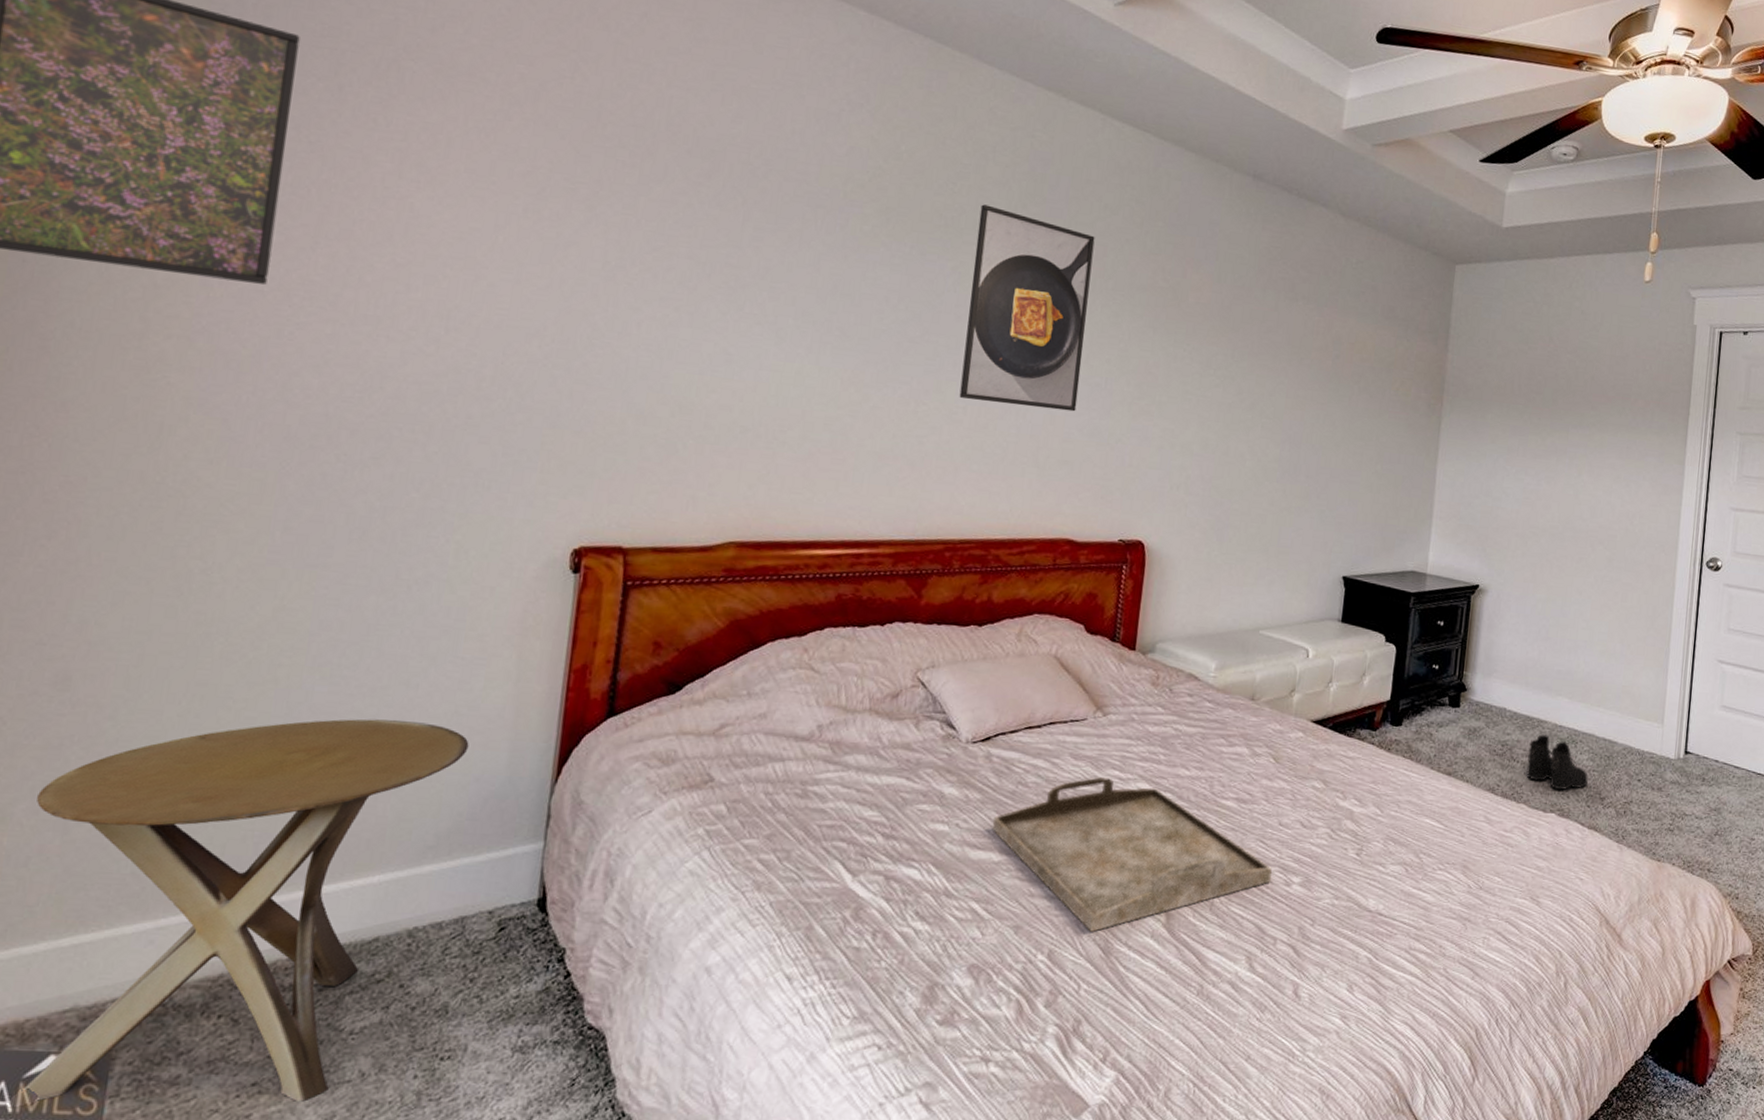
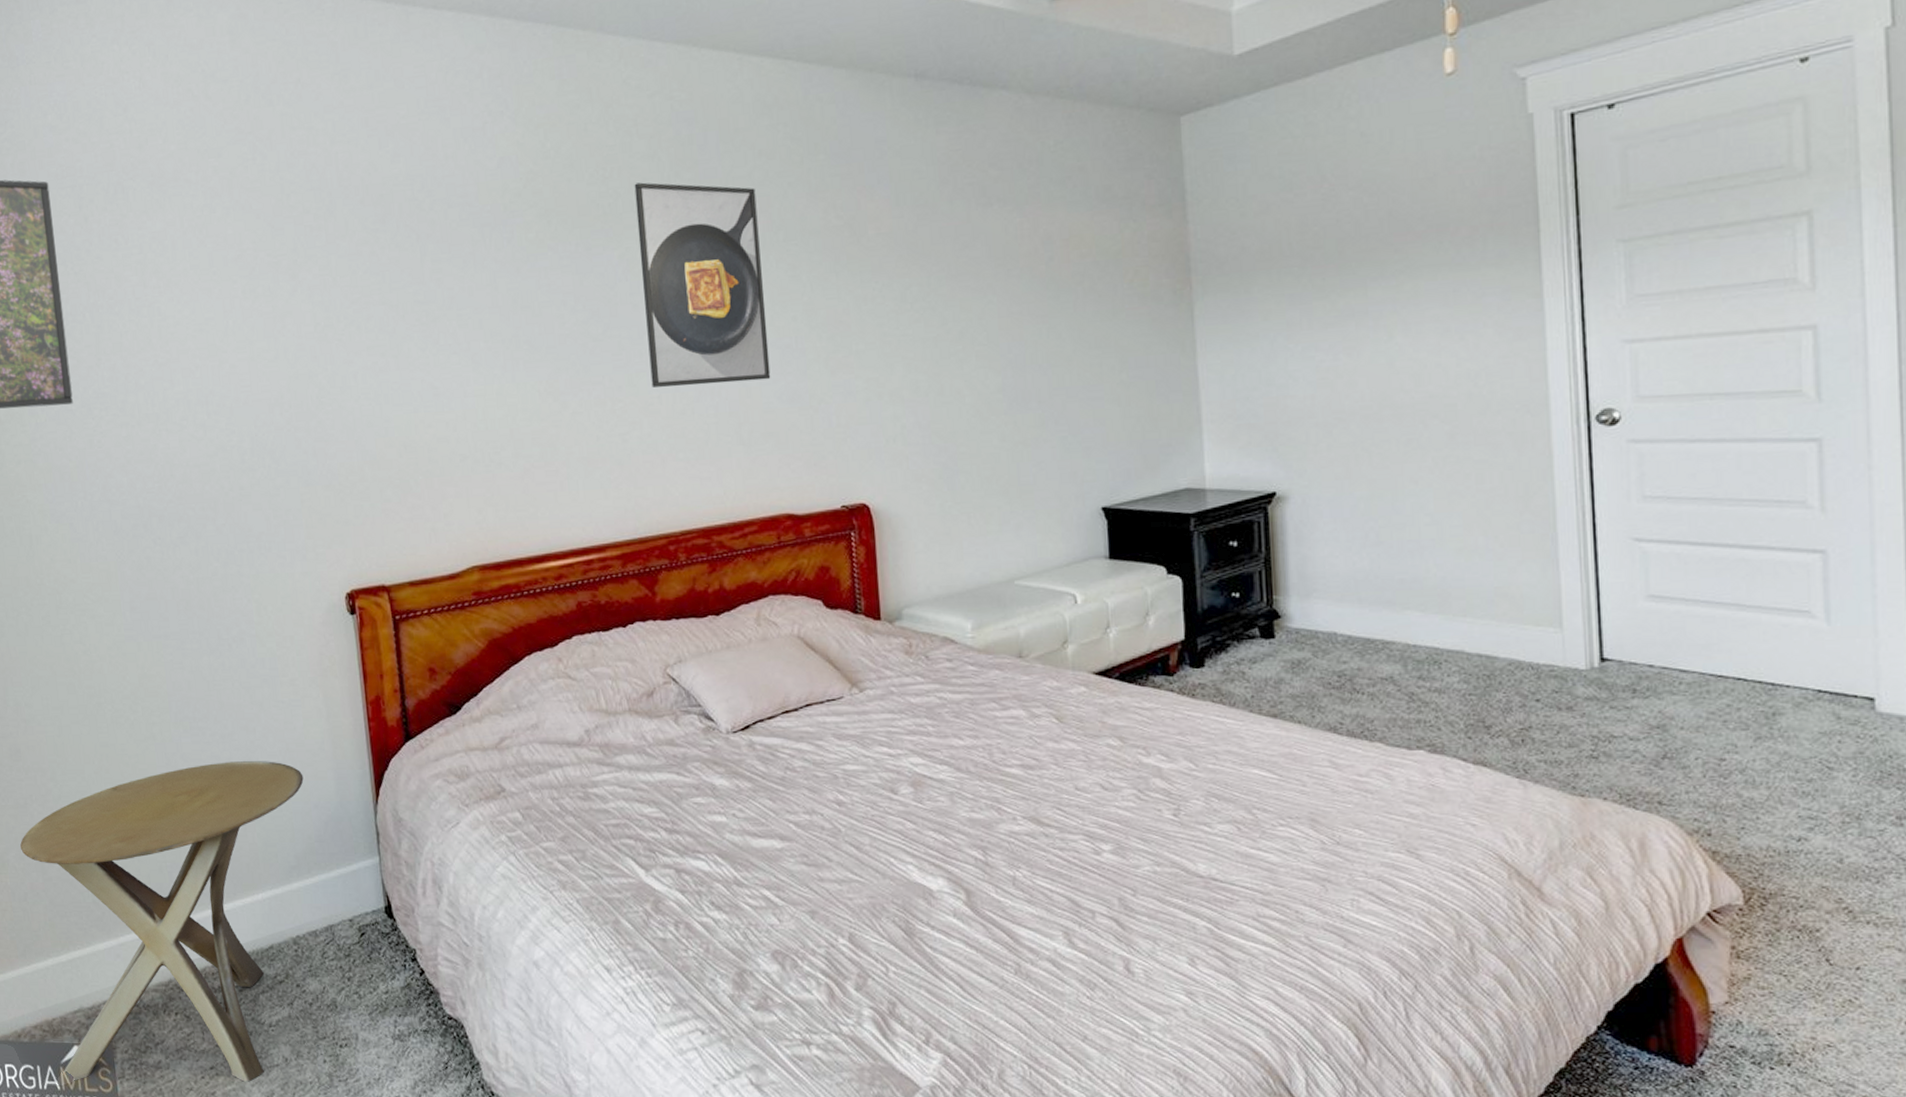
serving tray: present [992,776,1272,932] -> none [767,754,1077,913]
boots: present [1526,734,1589,790] -> none [1375,658,1465,721]

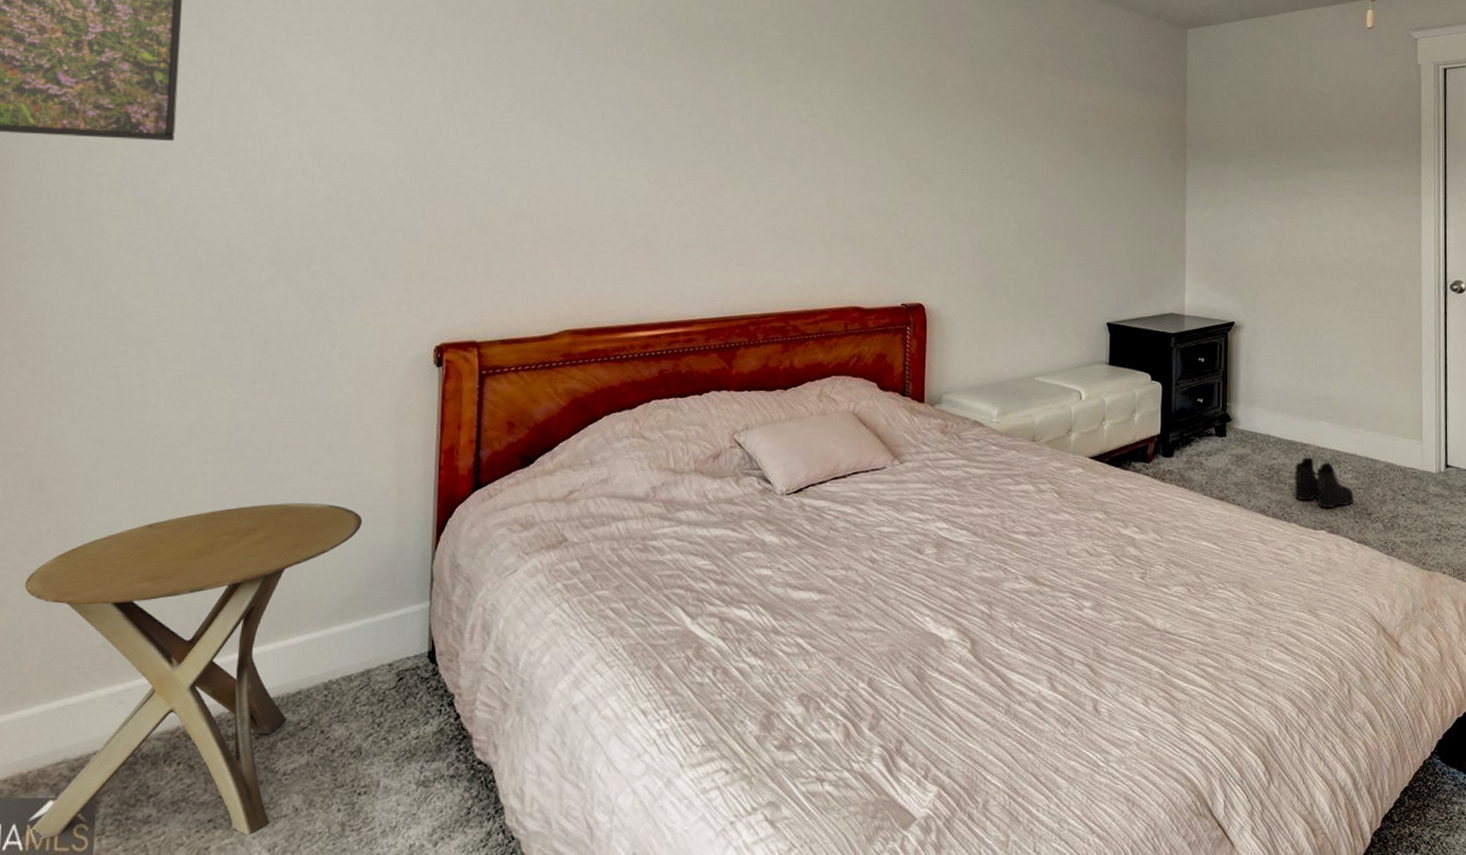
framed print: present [634,182,771,387] -> none [751,16,859,192]
boots: none [1375,658,1465,721] -> present [1294,457,1355,508]

